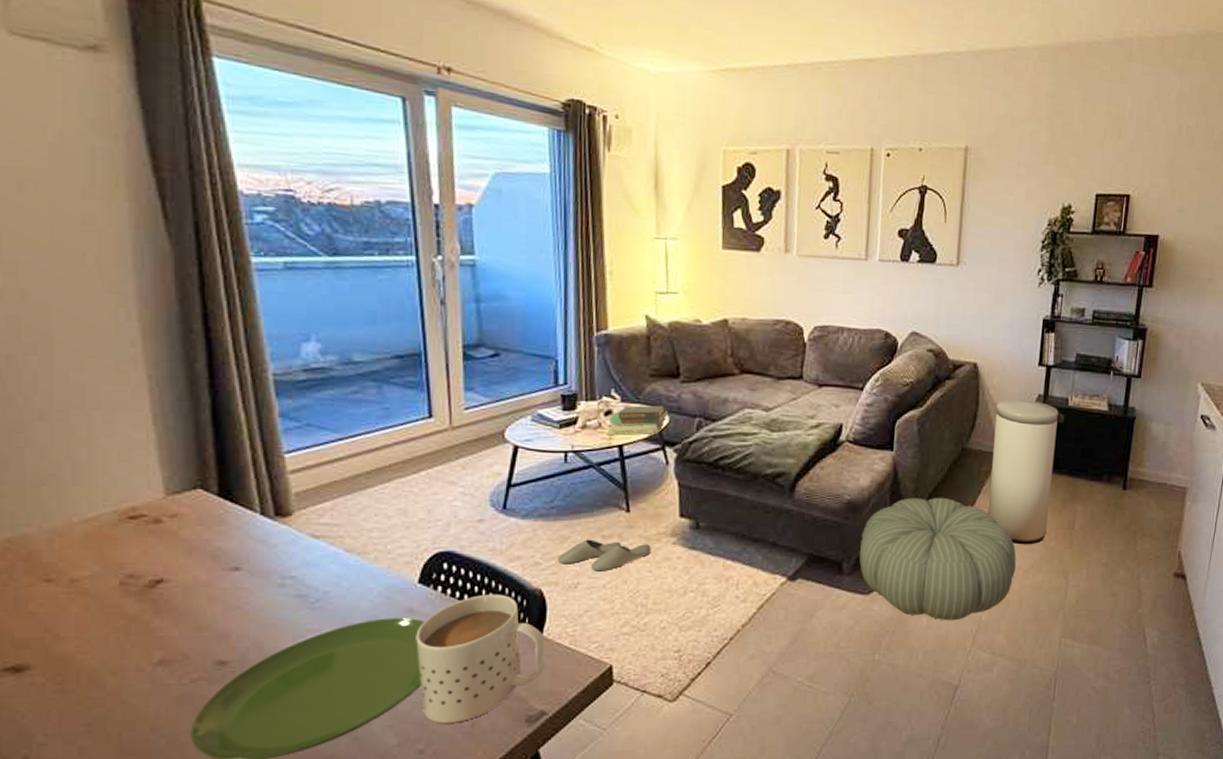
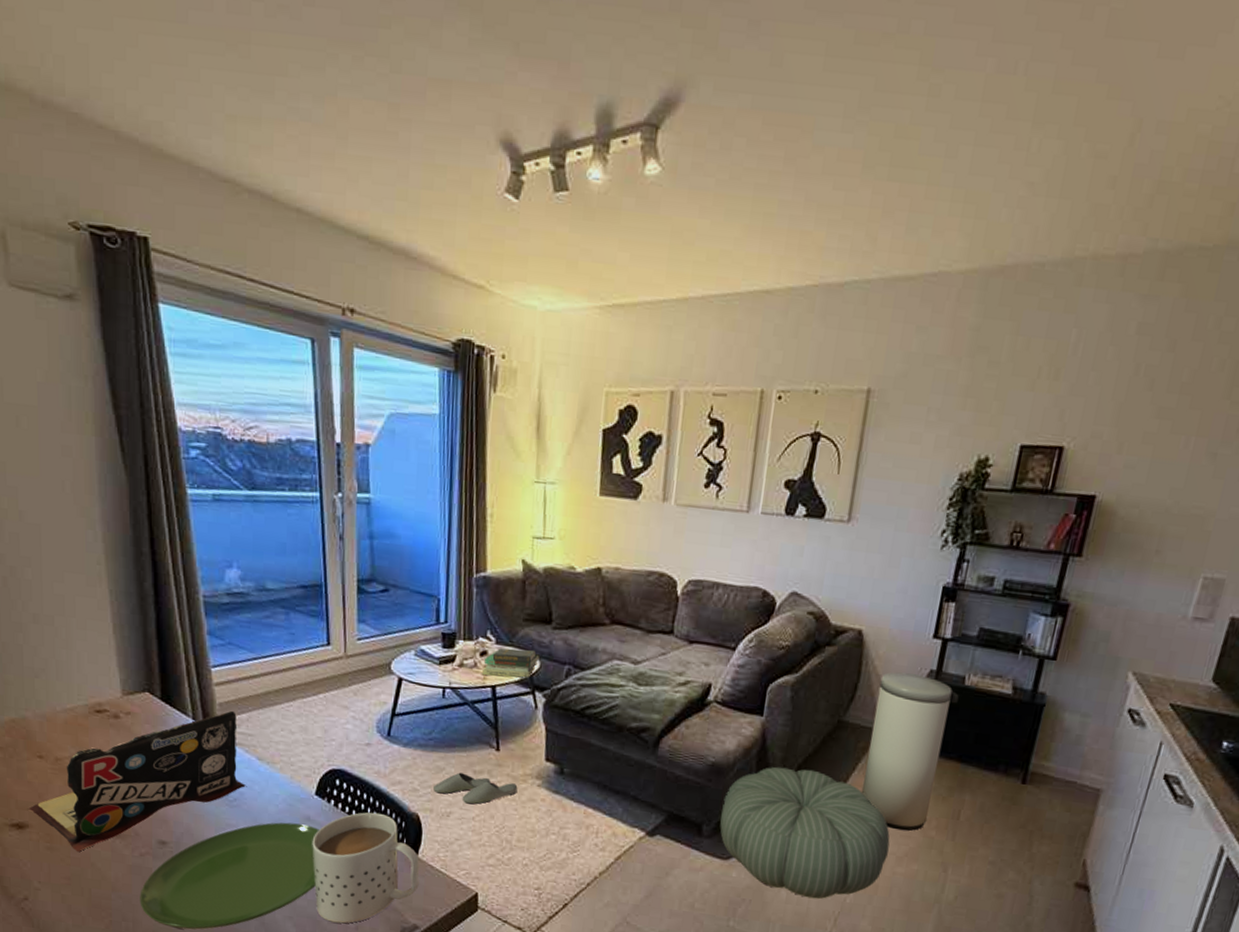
laptop: none [28,499,331,691] -> present [27,710,246,852]

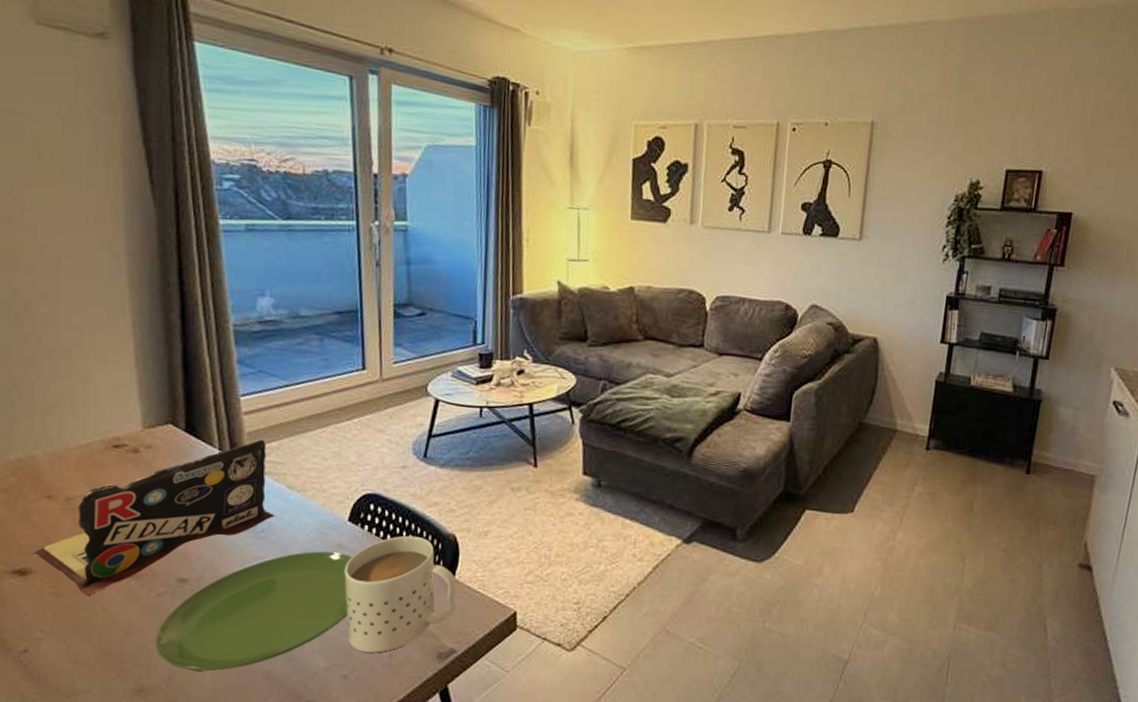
slippers: present [433,772,518,805] -> none [471,490,556,522]
books: present [482,648,540,678] -> none [519,366,576,395]
pouf: present [720,766,890,899] -> none [753,469,912,595]
pedal bin: present [862,672,959,831] -> none [884,375,966,524]

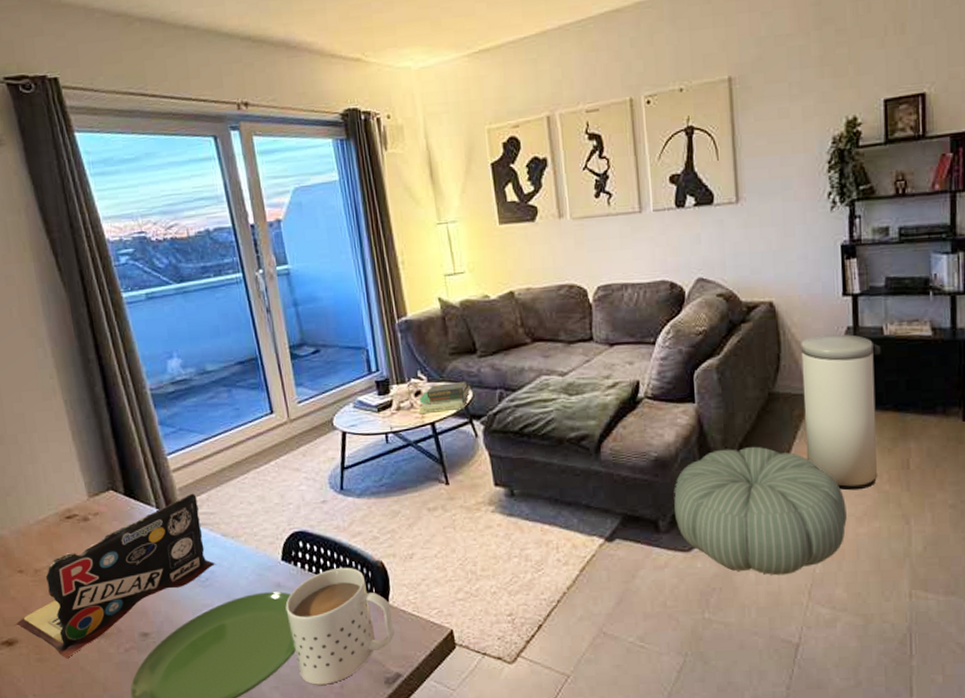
books: none [519,366,576,395] -> present [419,381,471,415]
pouf: none [753,469,912,595] -> present [673,446,847,576]
pedal bin: none [884,375,966,524] -> present [801,334,881,491]

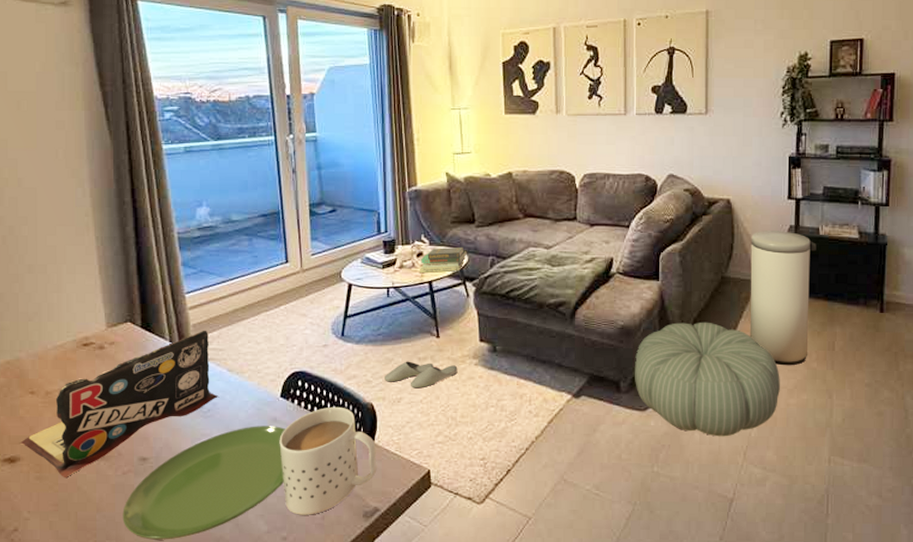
slippers: none [392,512,473,542] -> present [385,361,458,389]

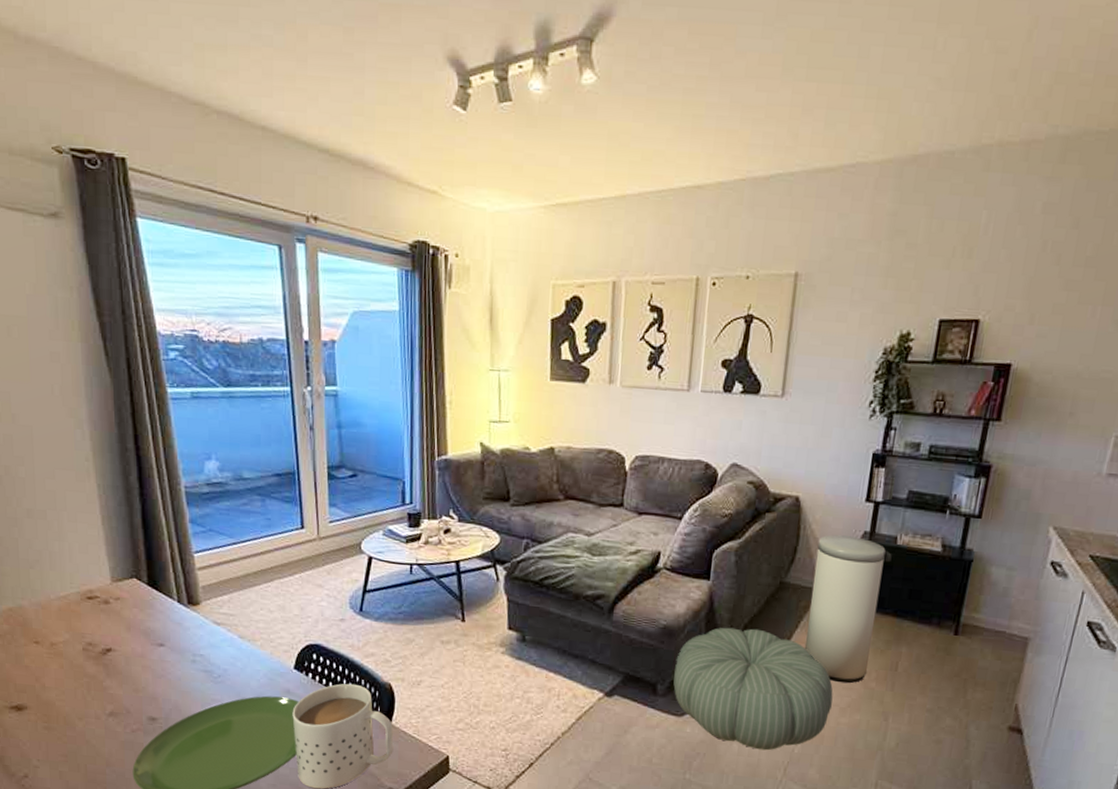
laptop: present [19,330,218,479] -> none [25,593,229,731]
slippers: present [385,361,458,389] -> none [404,643,483,673]
books: present [420,246,467,274] -> none [446,525,499,553]

